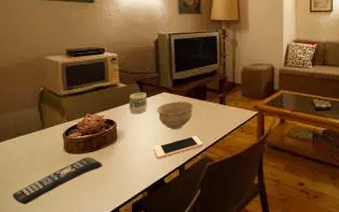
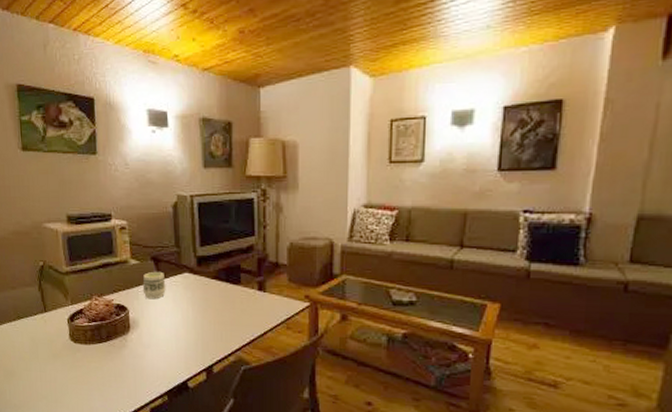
remote control: present [12,157,103,205] -> none [16,348,114,399]
cell phone: present [153,135,203,159] -> none [174,330,236,357]
bowl: present [156,101,195,129] -> none [177,285,226,321]

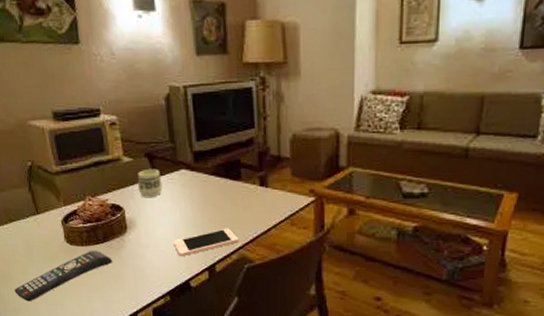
remote control: none [16,348,114,399] -> present [14,250,113,302]
cell phone: none [174,330,236,357] -> present [173,228,238,257]

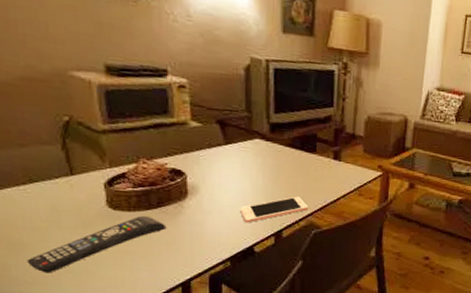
cup: present [137,168,163,198] -> none [205,135,233,165]

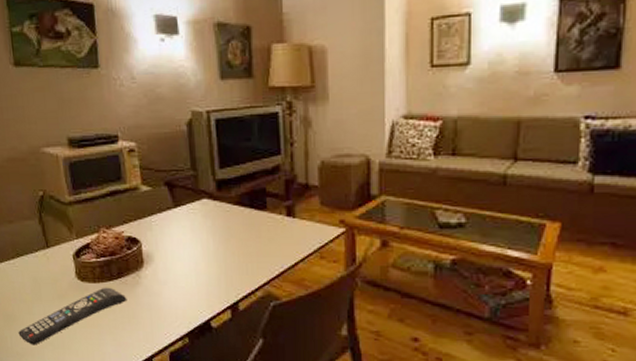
cell phone: present [240,196,308,223] -> none [193,262,263,294]

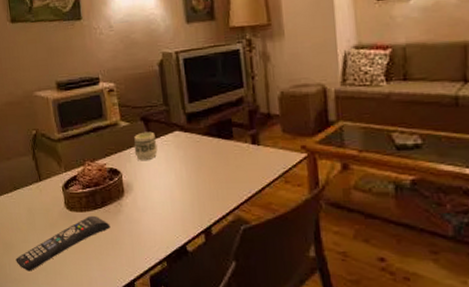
cup: none [156,198,183,230] -> present [134,131,158,161]

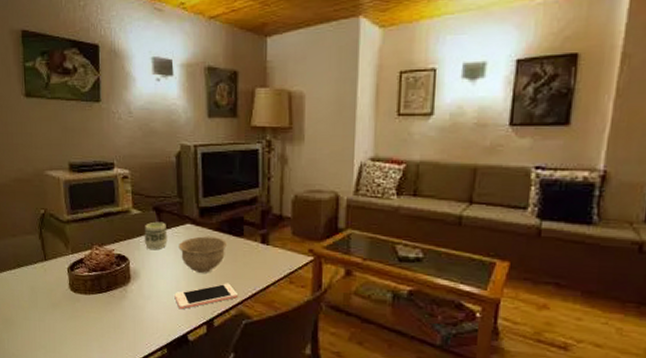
remote control: present [15,215,111,272] -> none [15,298,114,348]
bowl: none [169,142,218,180] -> present [178,236,228,273]
cell phone: none [169,188,233,220] -> present [174,283,237,310]

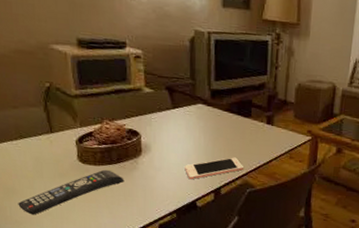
remote control: none [15,298,114,348] -> present [18,169,125,215]
cup: present [144,221,168,251] -> none [156,100,180,127]
bowl: present [178,236,228,273] -> none [190,115,237,148]

